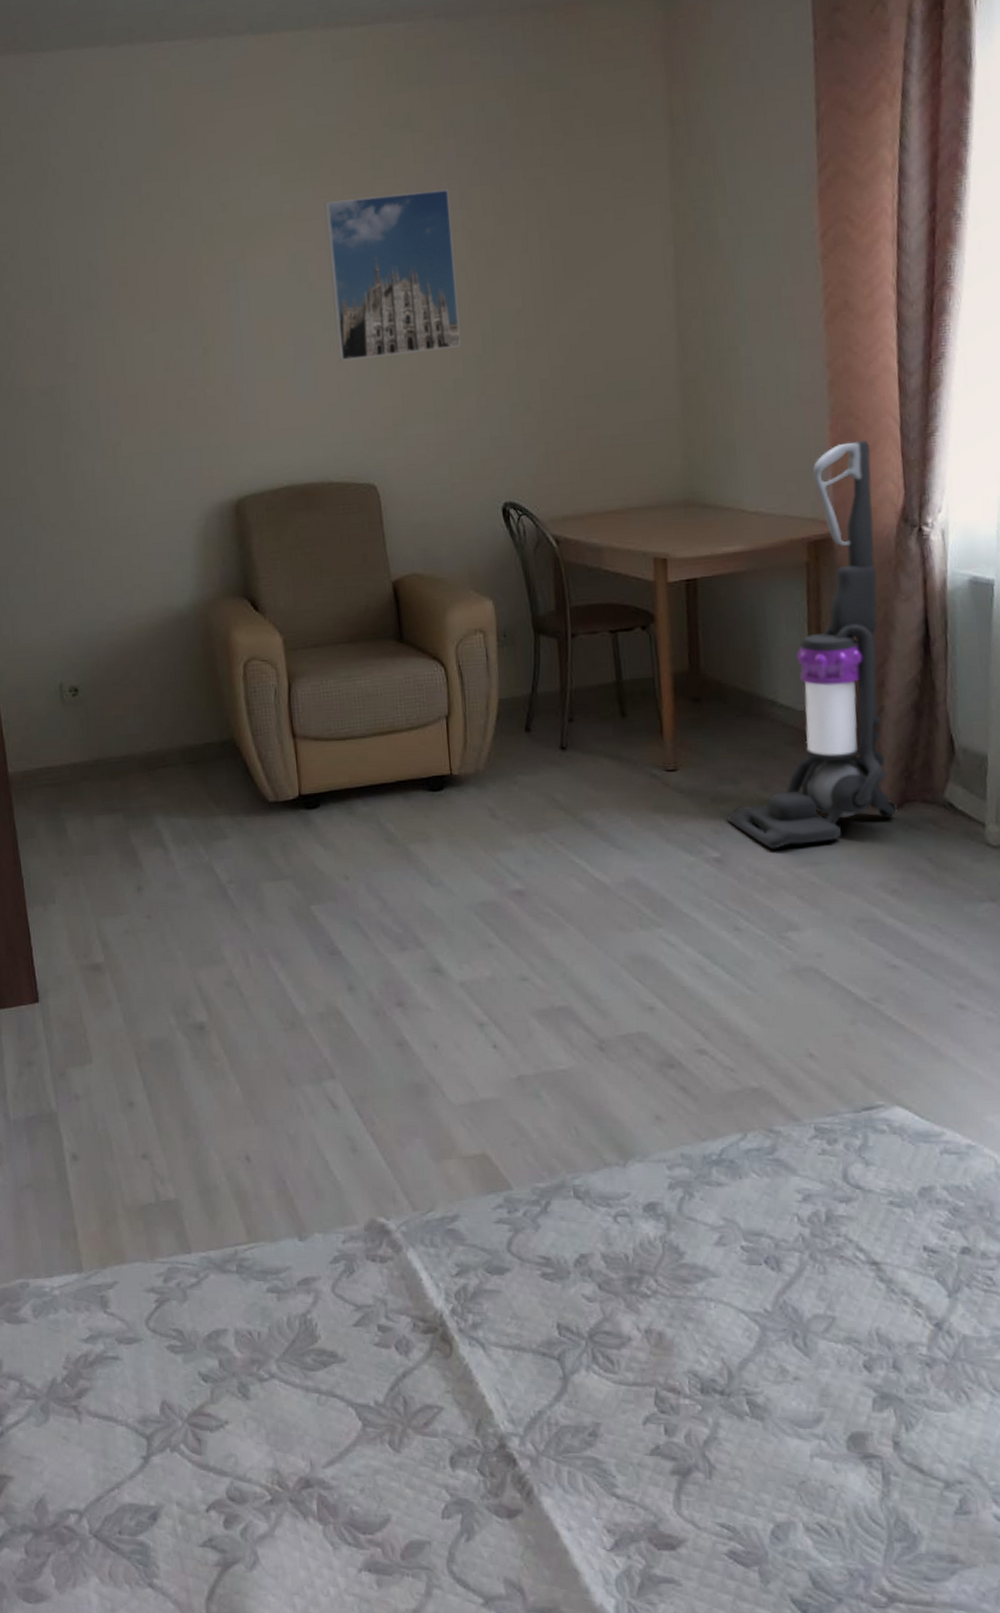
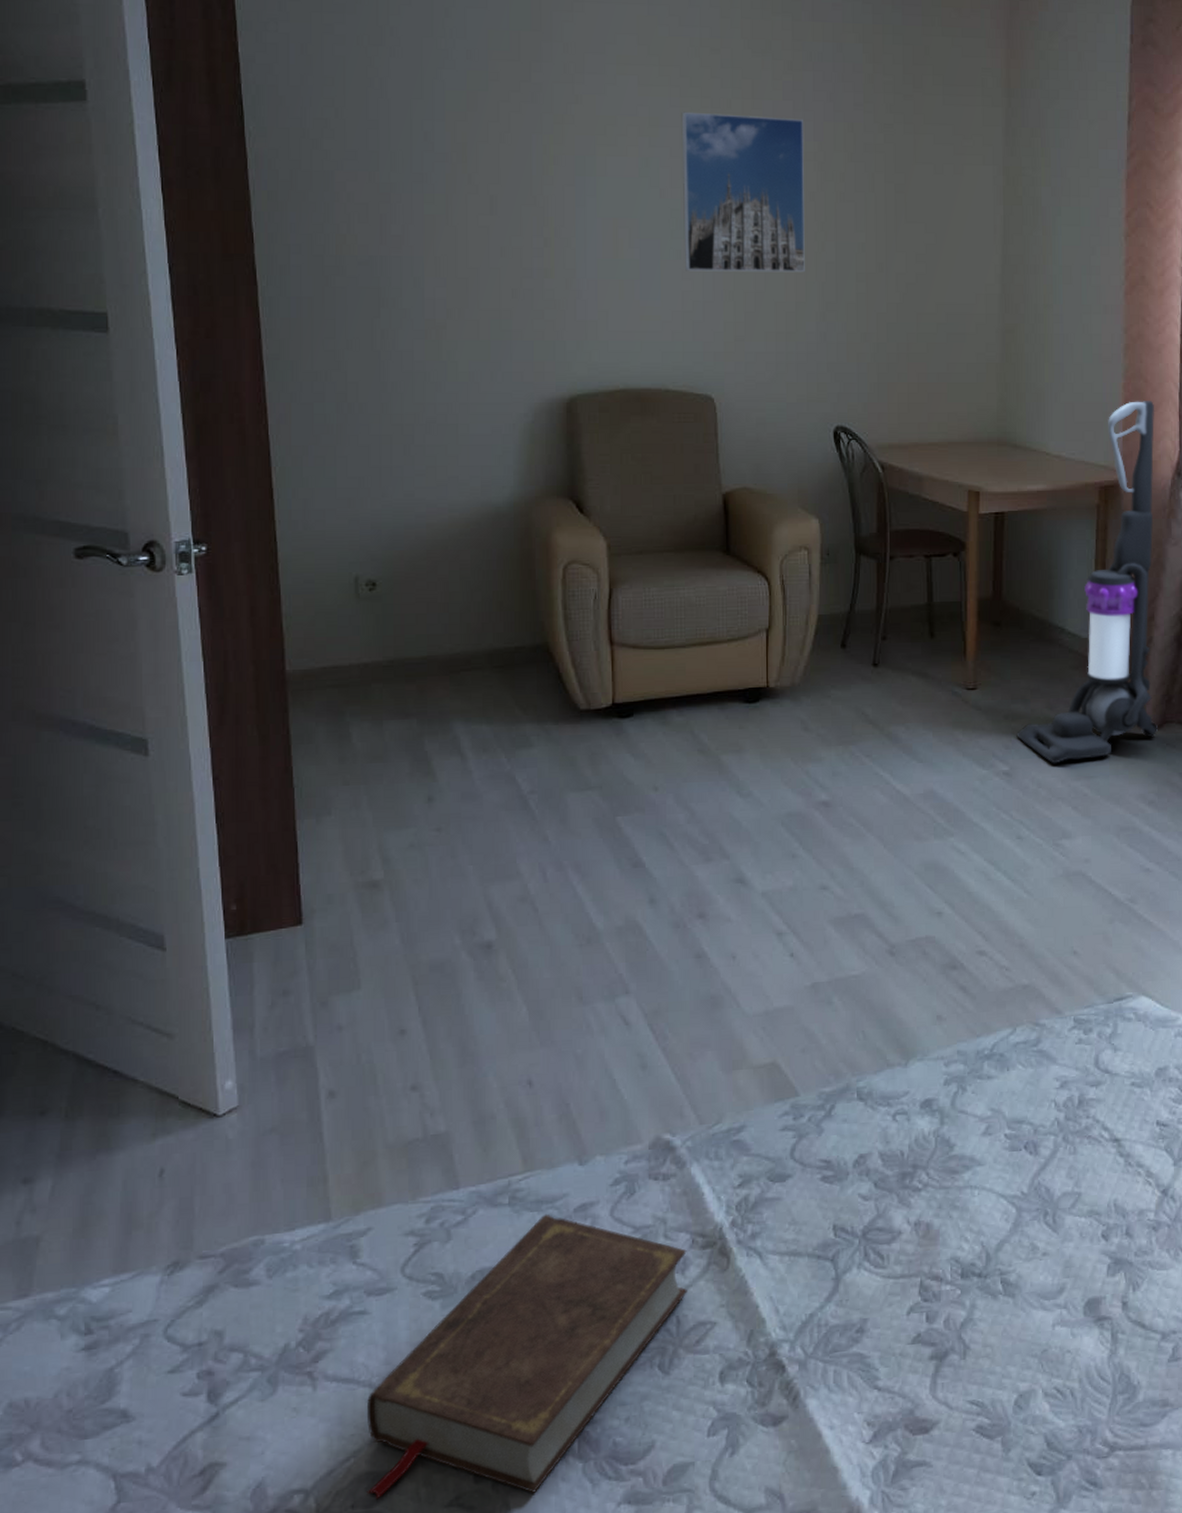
book: none [124,1284,412,1547] -> present [366,1214,687,1500]

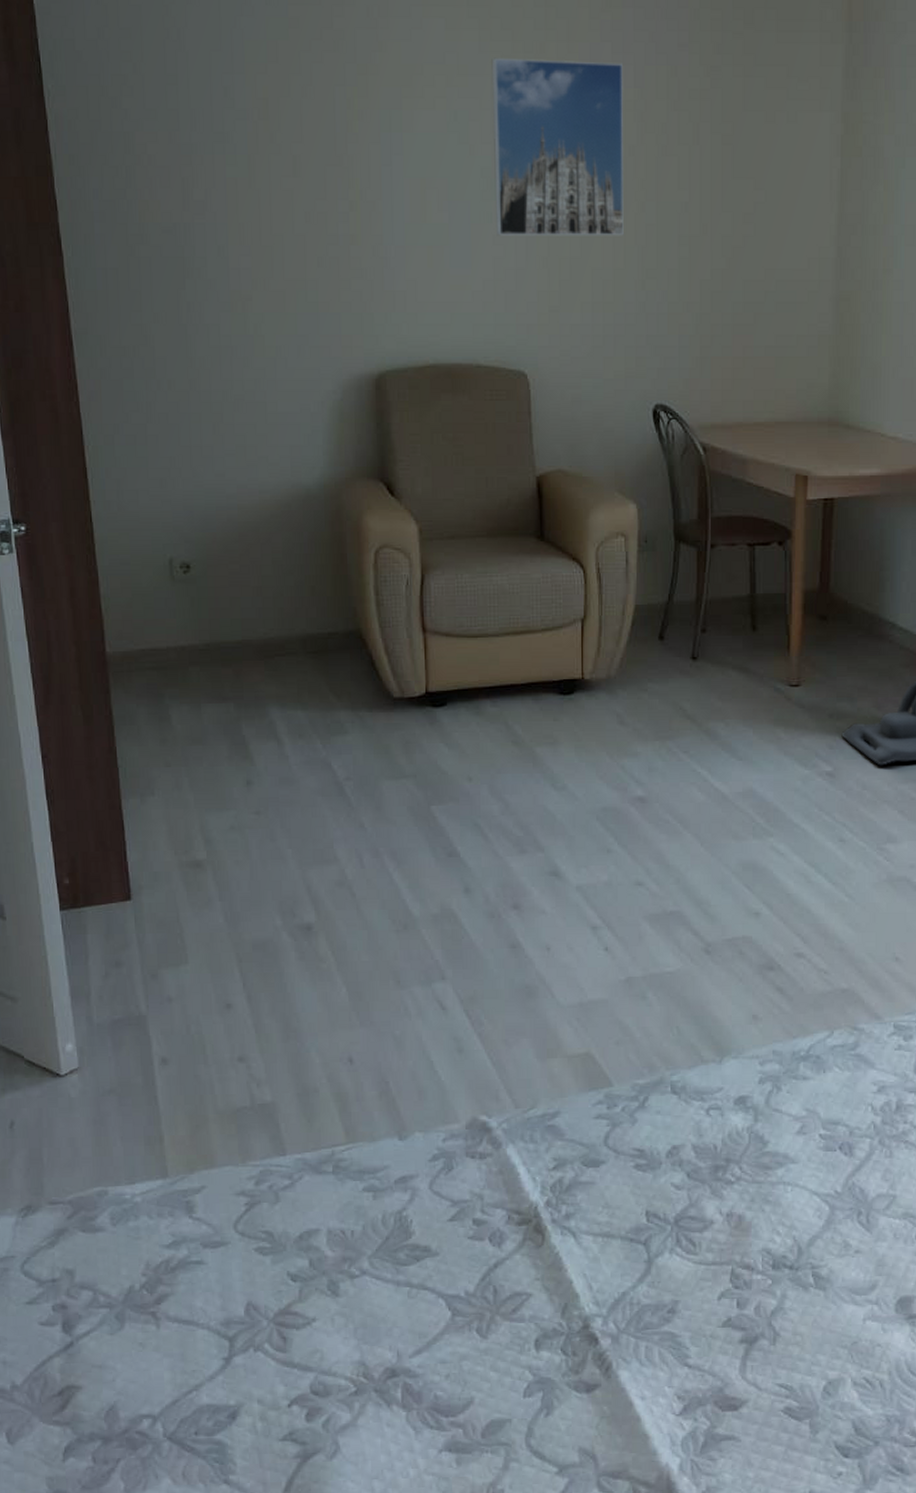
book: present [366,1214,687,1500] -> none [205,1183,504,1435]

